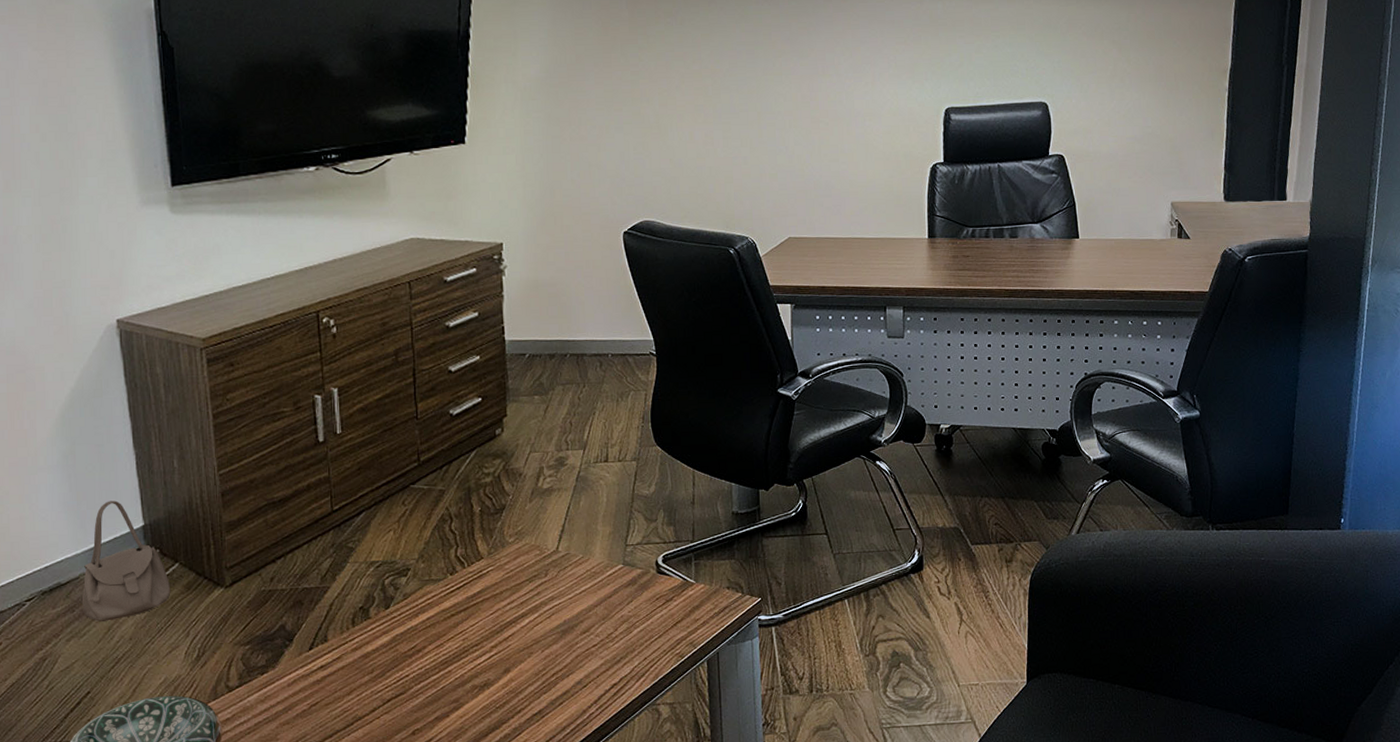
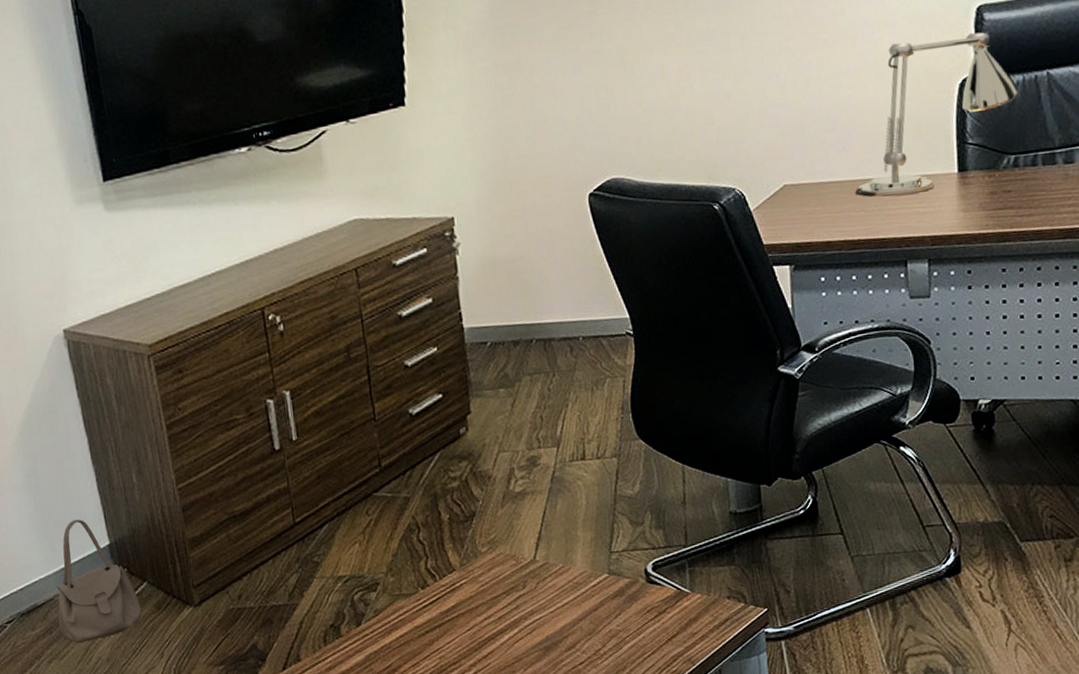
desk lamp: none [846,128,977,253] -> present [855,32,1020,197]

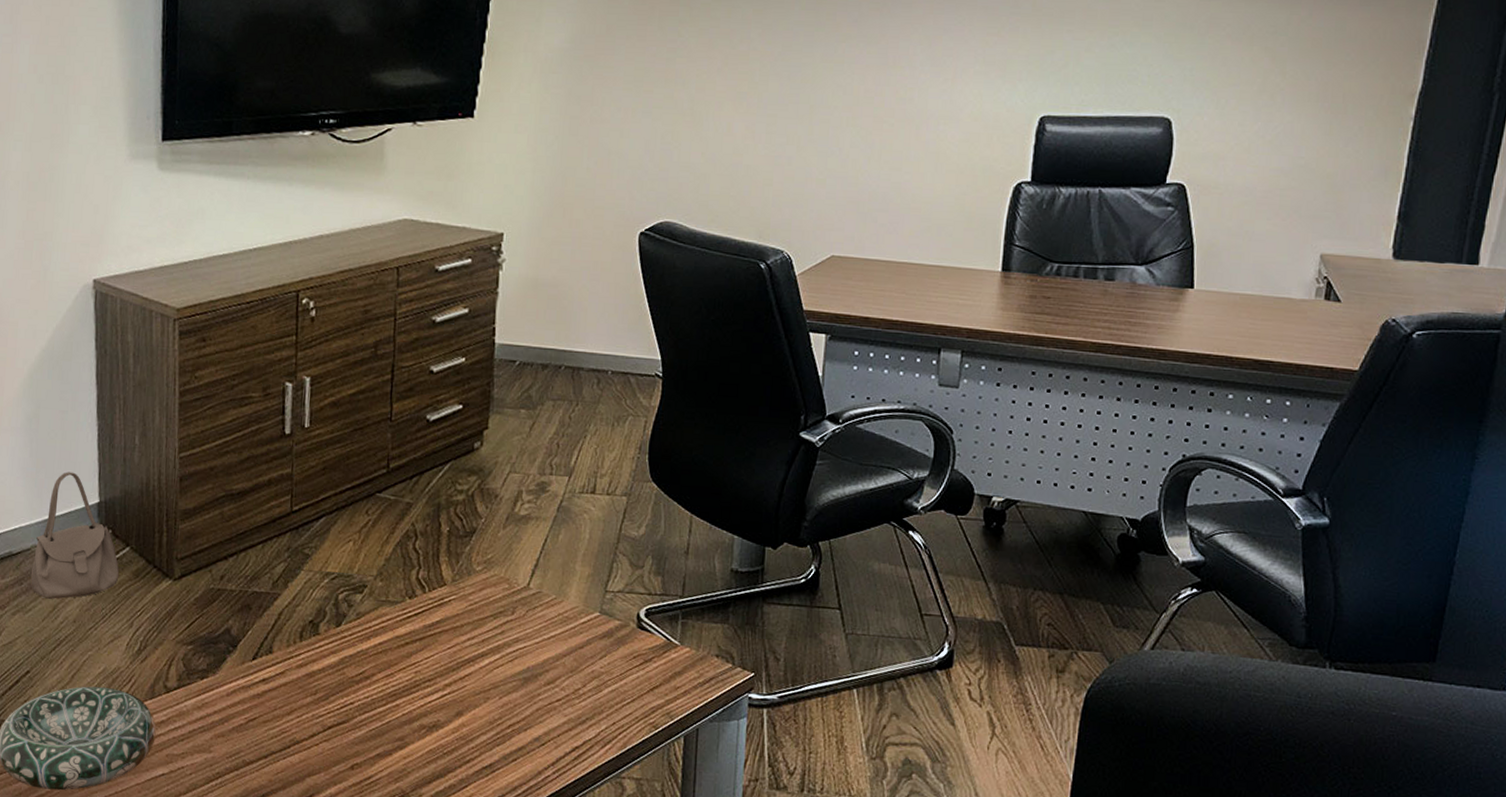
desk lamp: present [855,32,1020,197] -> none [900,138,1071,285]

